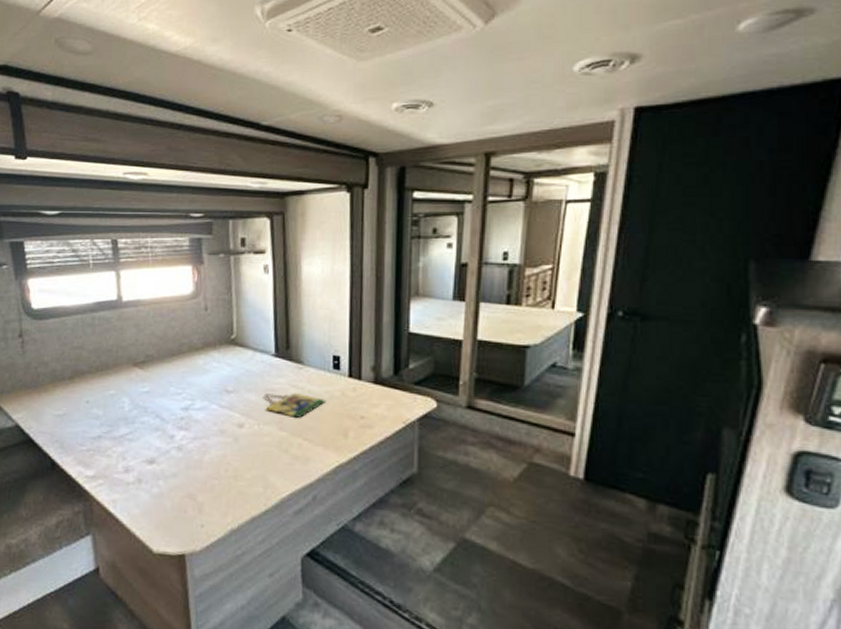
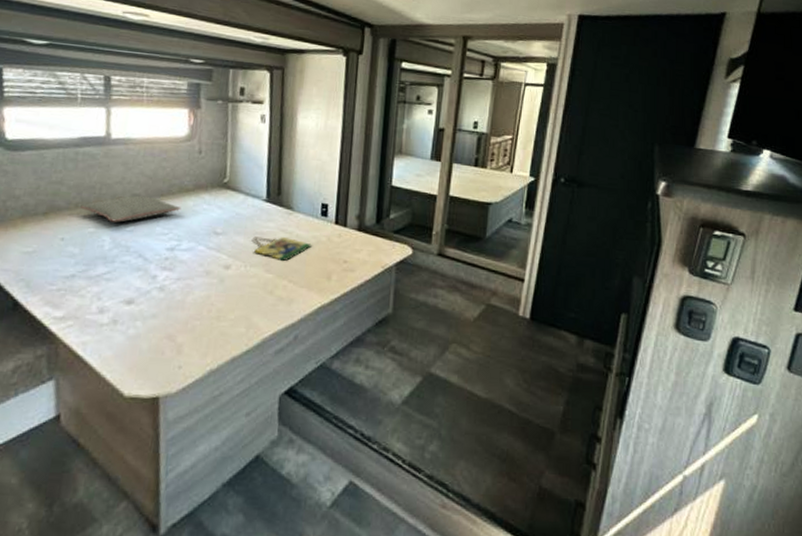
pillow: none [101,356,192,384] -> present [80,195,181,223]

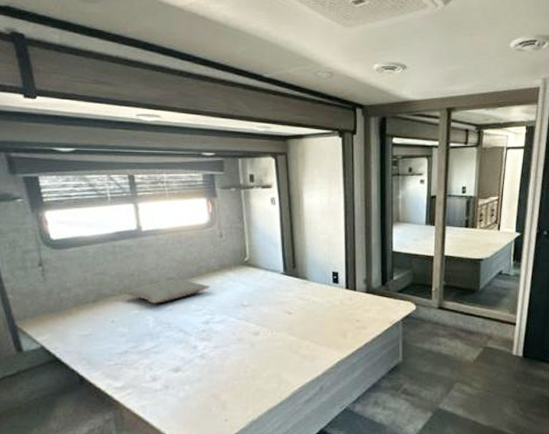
home sign: present [253,236,312,261] -> none [276,304,327,324]

